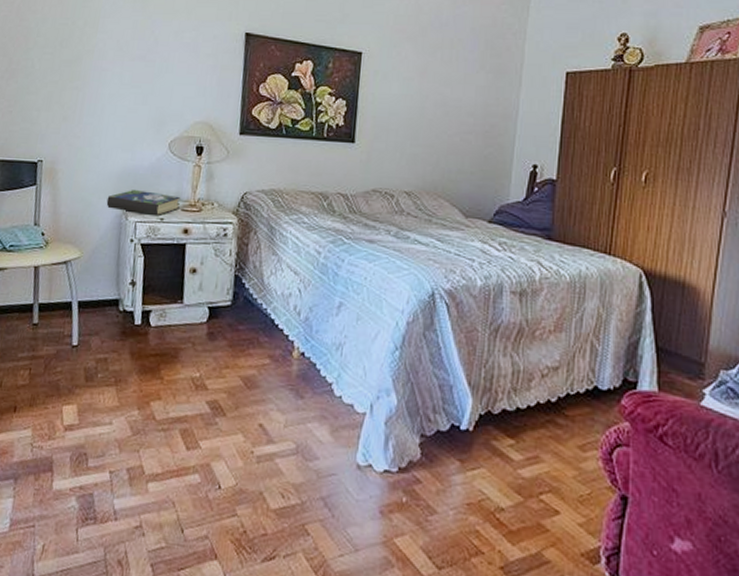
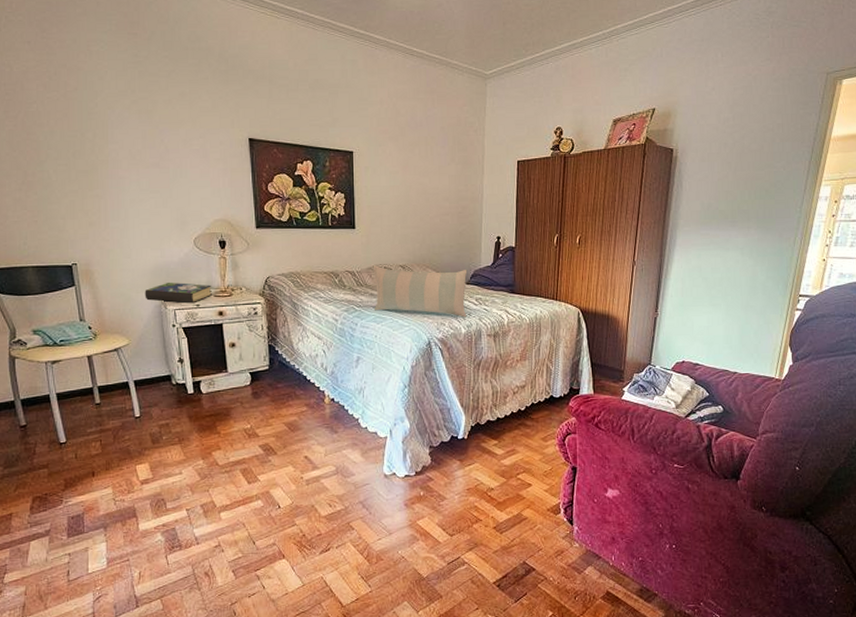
pillow: none [368,187,491,266] -> present [373,264,468,318]

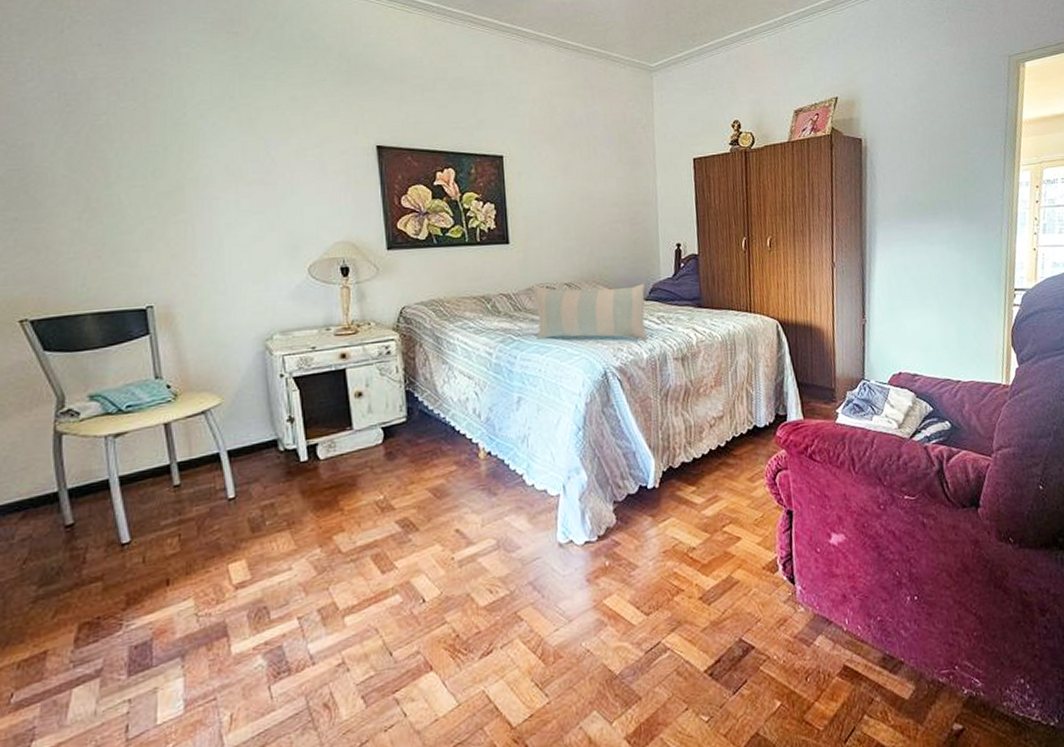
book: present [145,283,212,304] -> none [243,321,332,347]

